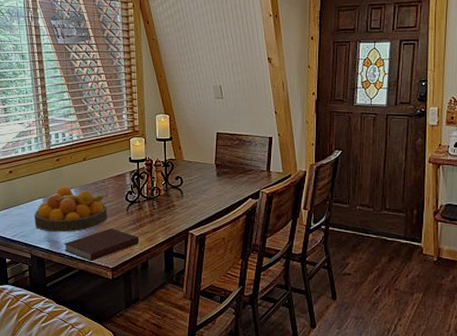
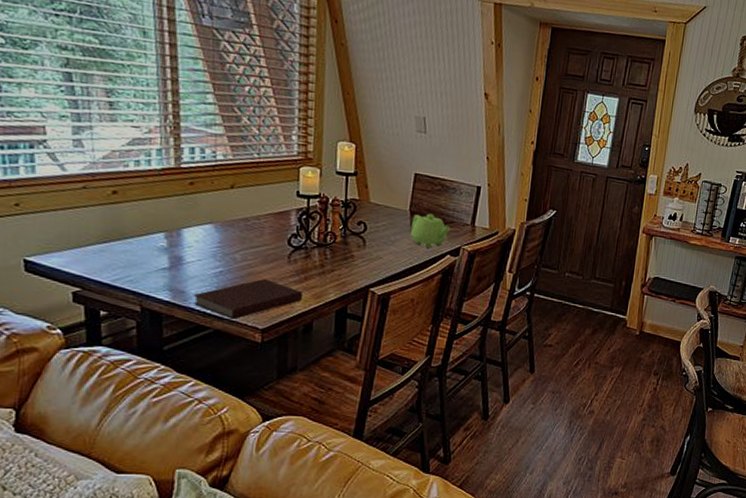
fruit bowl: present [33,186,108,232] -> none [148,219,263,280]
teapot: none [218,165,250,193] -> present [411,213,451,248]

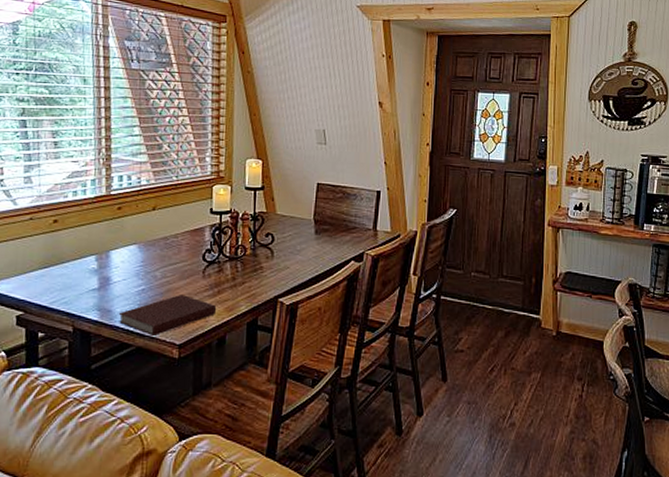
teapot: present [411,213,451,248] -> none [316,221,354,255]

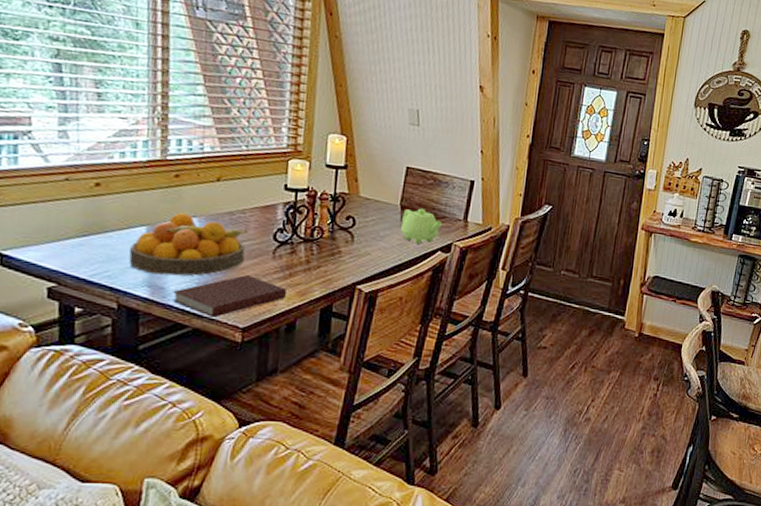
fruit bowl: none [81,241,180,299] -> present [128,213,248,276]
teapot: none [316,221,354,255] -> present [401,208,443,244]

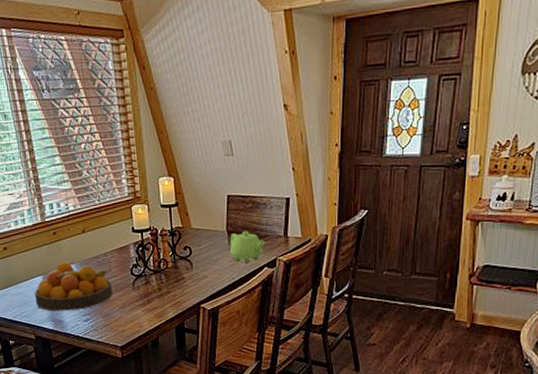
notebook: present [173,275,287,317] -> none [69,305,149,340]

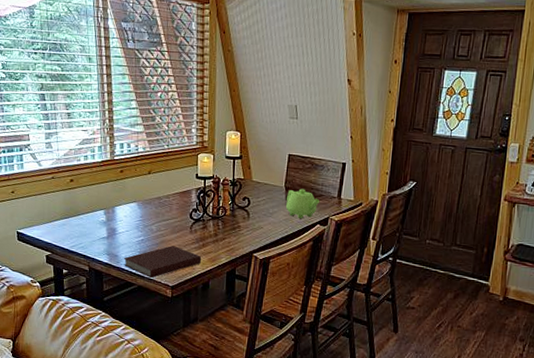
fruit bowl: present [34,262,113,311] -> none [93,199,172,247]
notebook: none [69,305,149,340] -> present [124,246,202,278]

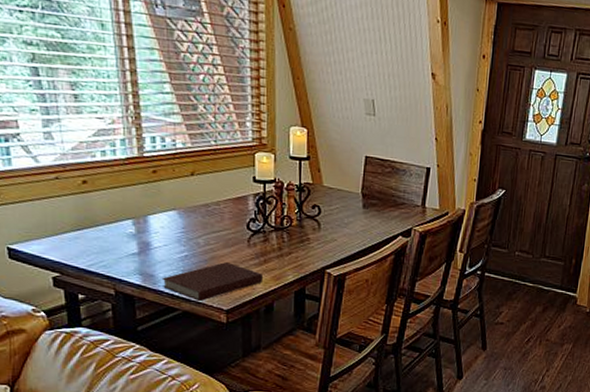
teapot: present [286,188,320,218] -> none [363,195,402,229]

